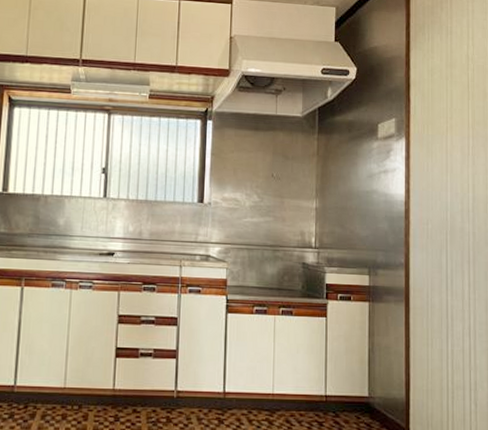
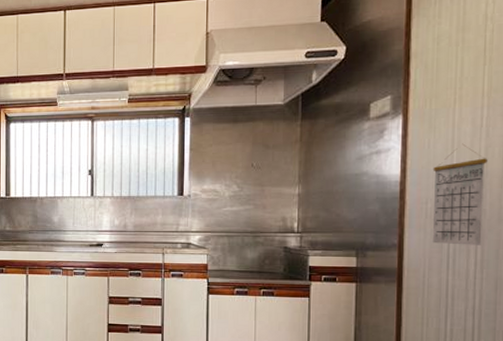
calendar: none [431,169,475,267] -> present [433,143,488,245]

